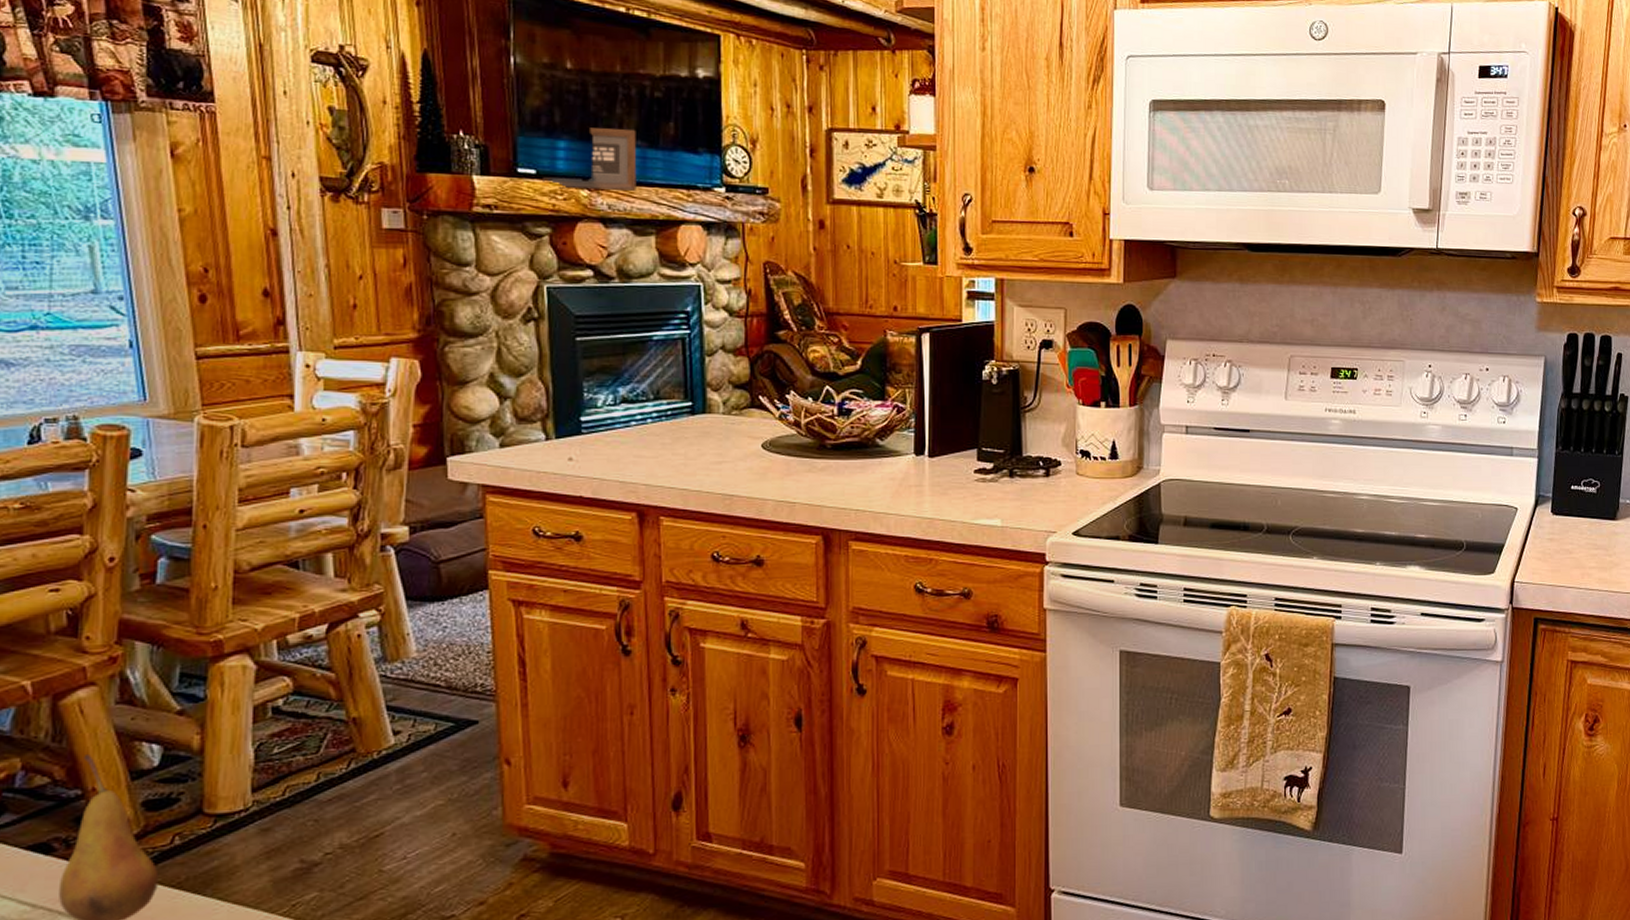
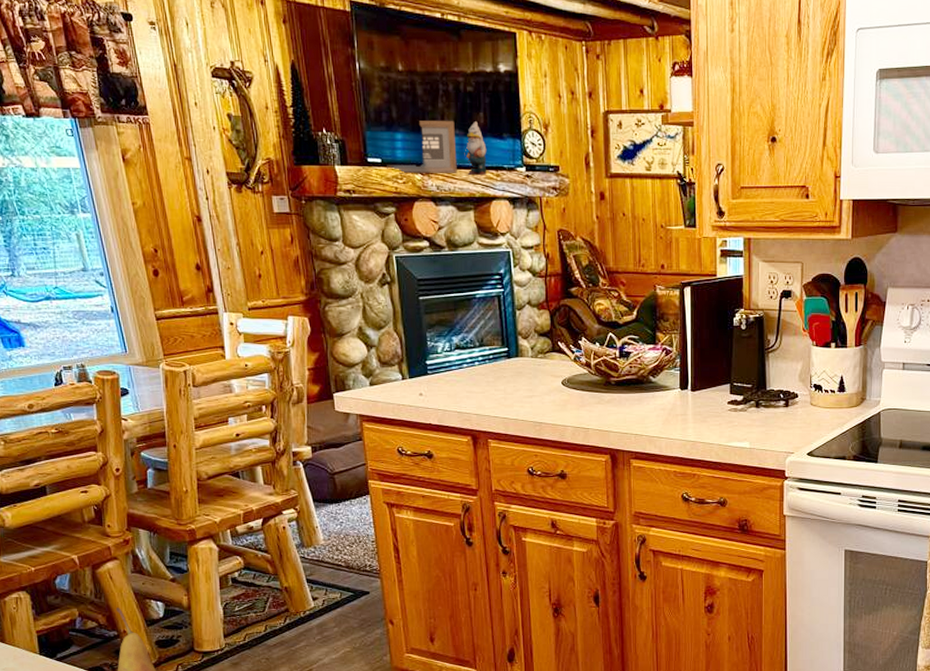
decorative figurine: none [646,132,676,196] -> present [464,121,487,176]

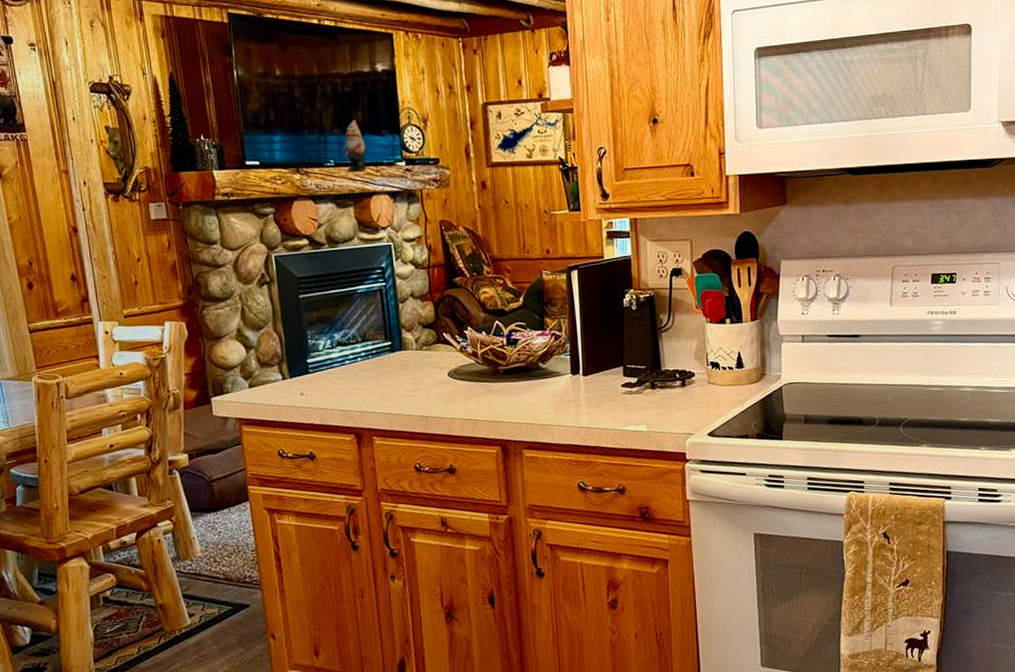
picture frame: present [387,120,457,175] -> none [265,120,336,175]

